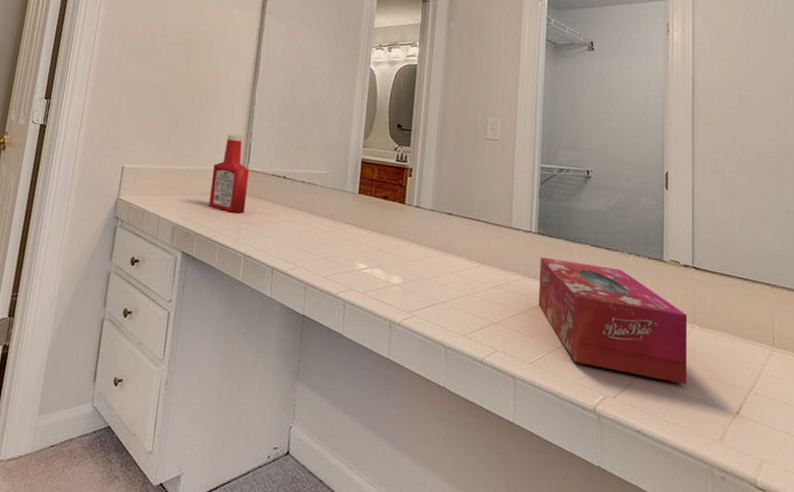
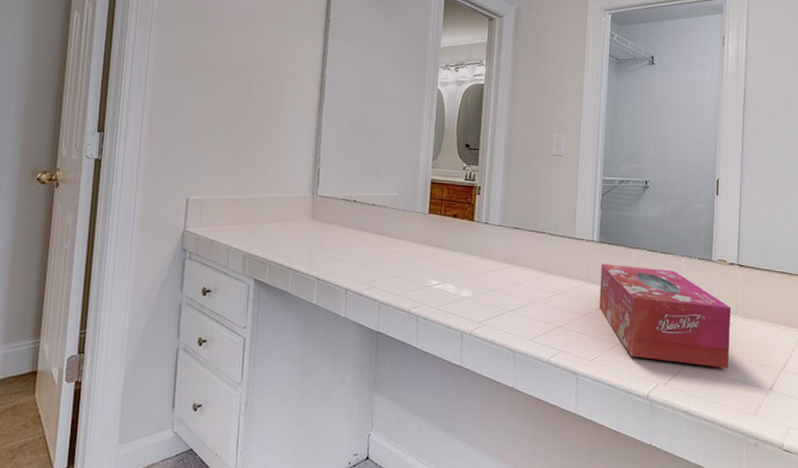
ketchup bottle: present [208,134,249,213] -> none [279,161,319,239]

